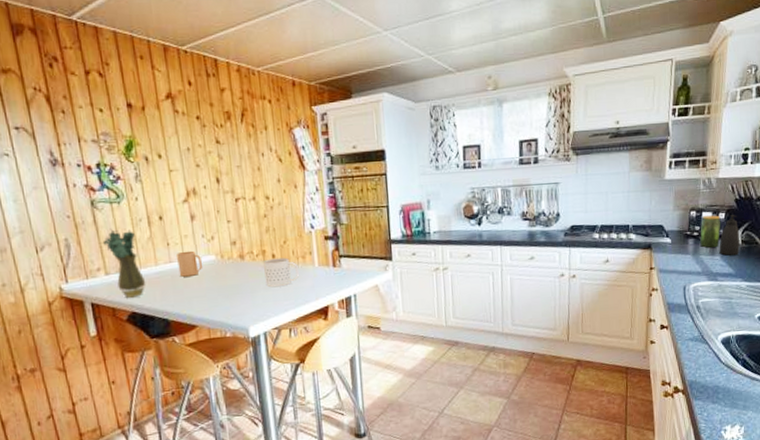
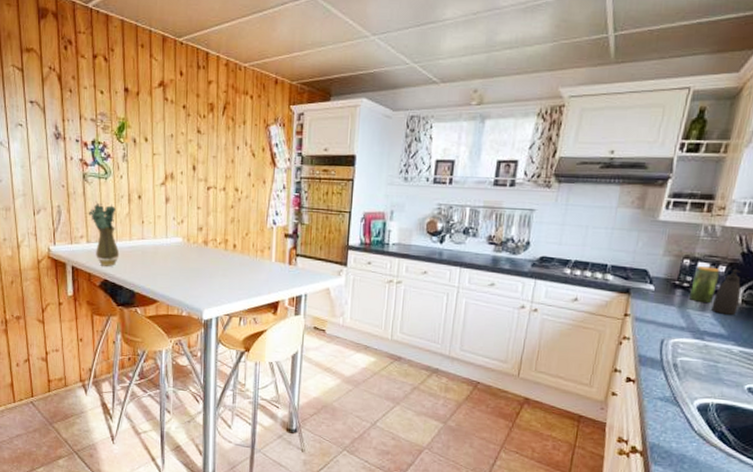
mug: present [176,250,202,277] -> none [148,230,170,255]
mug: present [263,257,299,288] -> none [224,248,256,277]

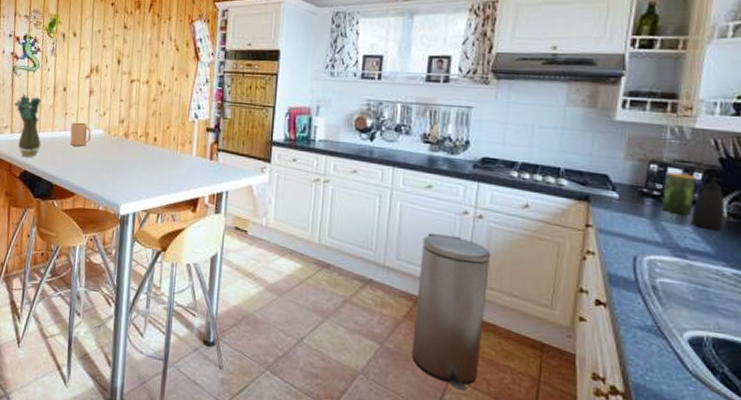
mug: none [148,230,170,255] -> present [70,122,91,147]
pedal bin: none [470,326,543,457] -> present [412,233,491,390]

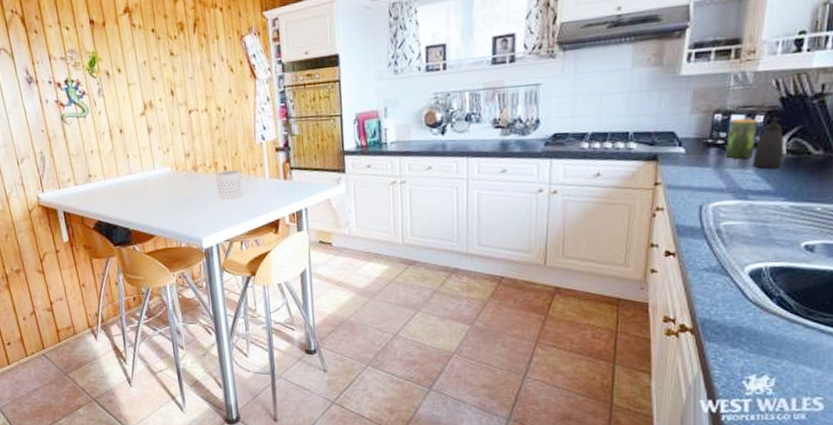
vase: present [14,92,41,157] -> none [72,141,110,207]
mug: present [70,122,91,147] -> none [135,162,159,188]
mug: none [143,141,176,171] -> present [216,169,250,200]
pedal bin: present [412,233,491,390] -> none [499,214,567,352]

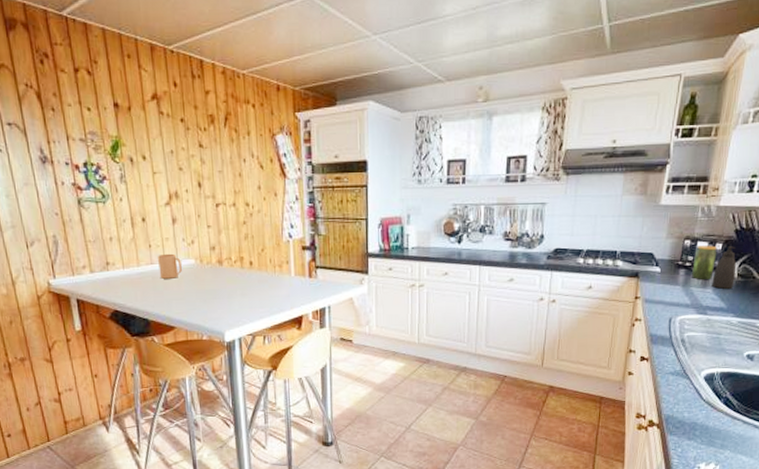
mug: none [135,162,159,188] -> present [157,253,182,279]
mug: present [216,169,250,200] -> none [241,265,275,295]

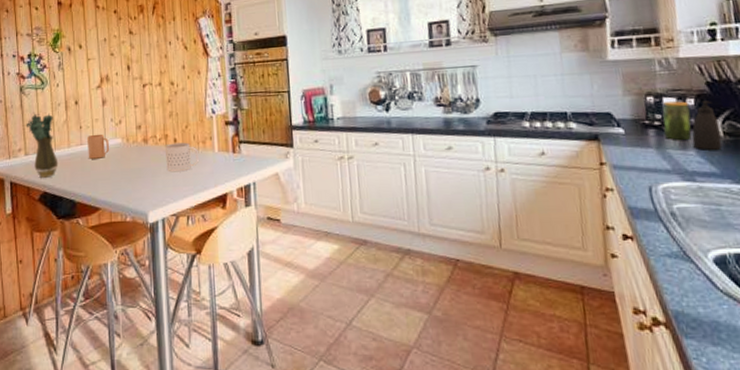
vase: none [88,227,128,296] -> present [26,112,59,178]
mug: none [241,265,275,295] -> present [165,142,199,173]

